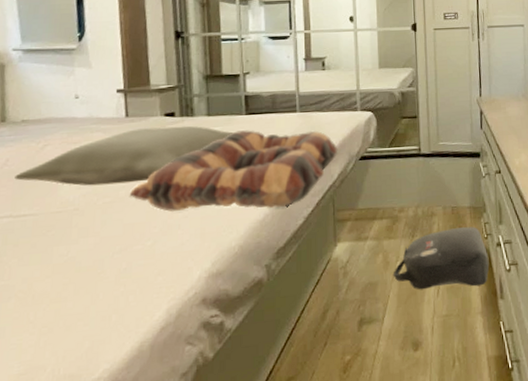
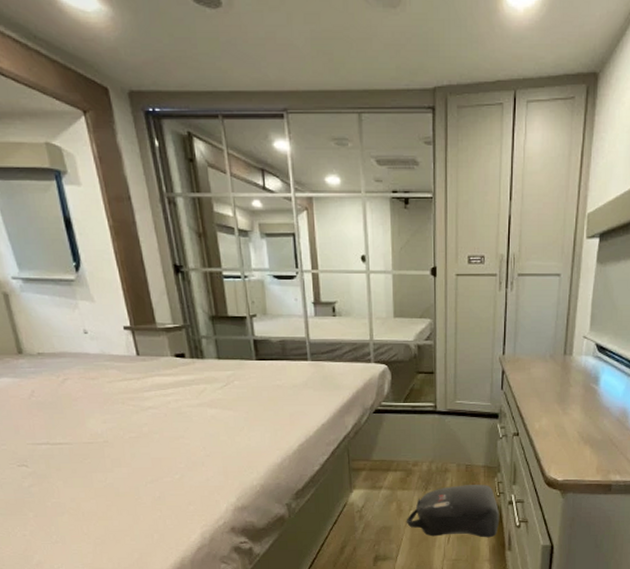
pillow: present [14,126,233,186] -> none [43,368,244,421]
seat cushion: present [130,130,338,212] -> none [153,376,352,454]

